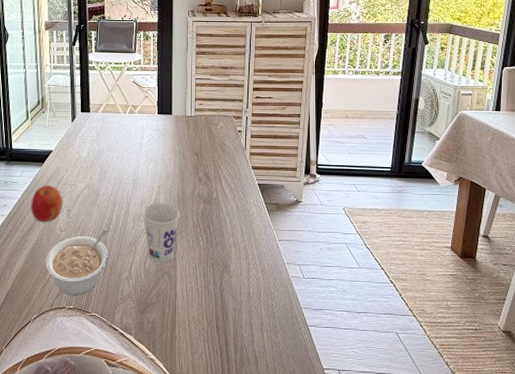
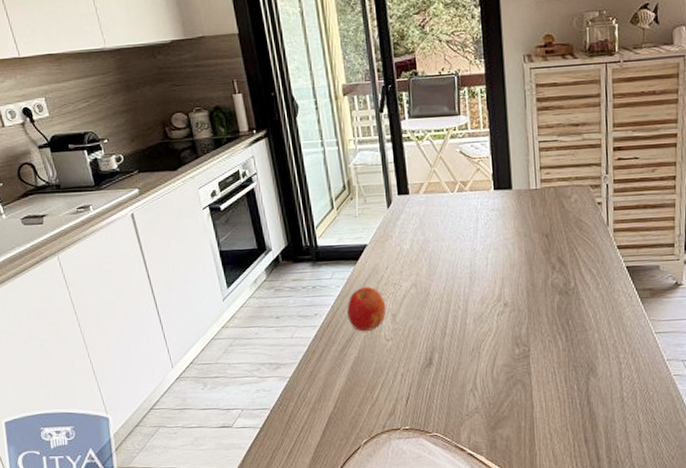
legume: present [45,229,109,296] -> none [371,334,447,415]
cup: present [142,203,180,263] -> none [484,298,531,370]

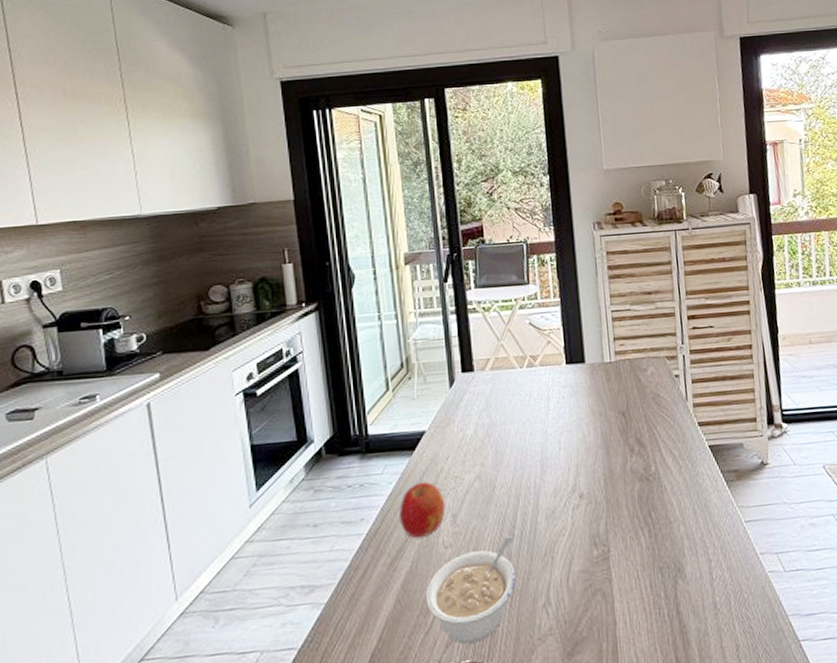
legume: none [371,334,447,415] -> present [425,536,516,644]

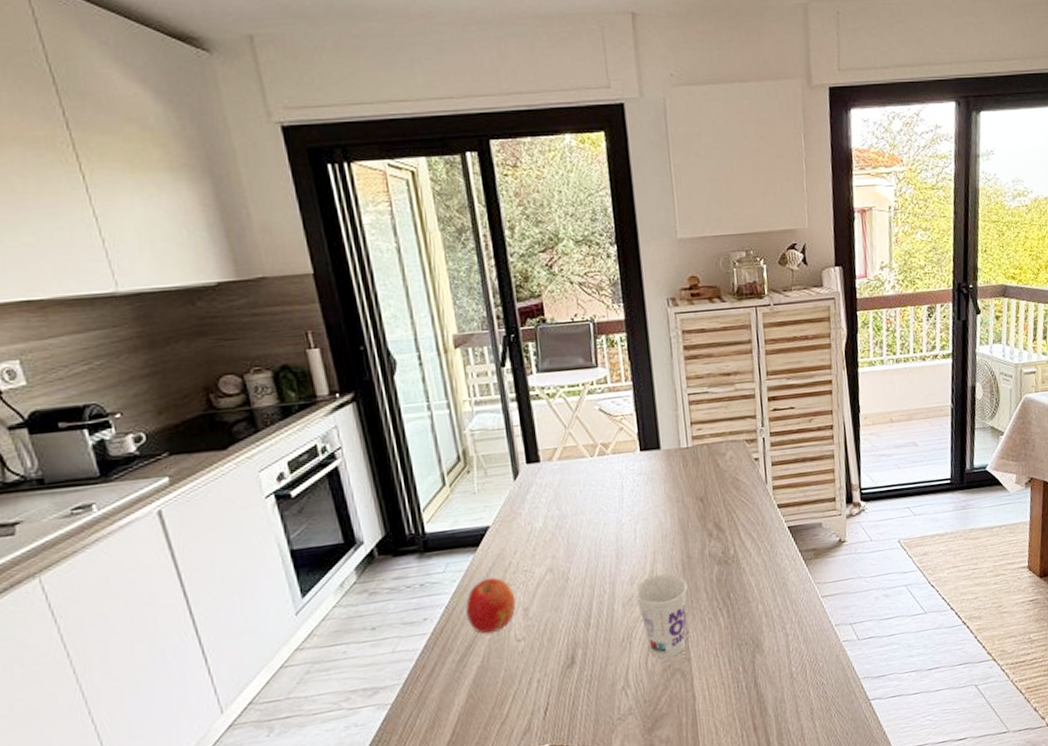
legume: present [425,536,516,644] -> none [499,625,594,730]
cup: none [557,487,610,577] -> present [634,573,688,659]

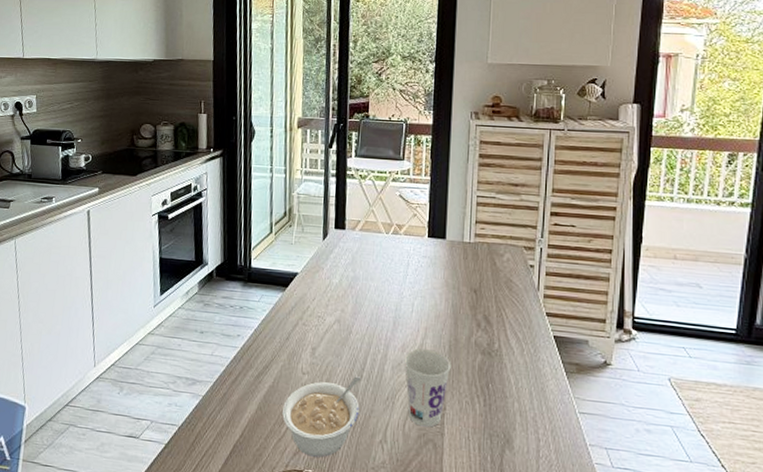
fruit: present [466,577,516,634] -> none [269,314,308,361]
legume: none [499,625,594,730] -> present [281,376,361,458]

